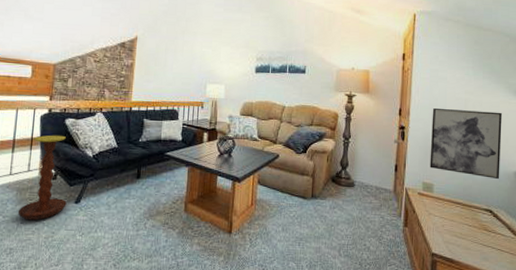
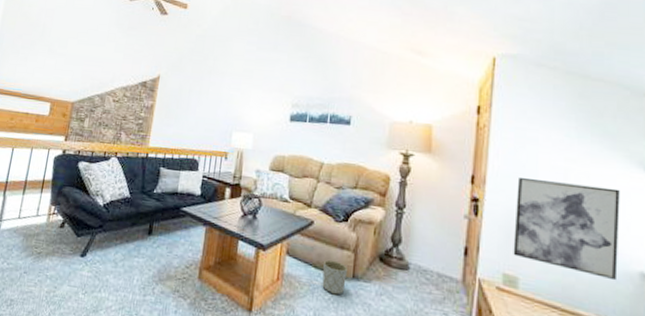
side table: present [17,135,67,221] -> none [22,178,78,272]
planter: none [288,184,307,212] -> present [322,259,347,295]

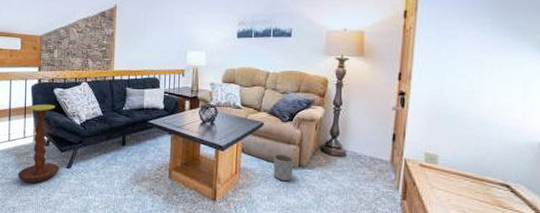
side table: none [22,178,78,272] -> present [17,104,59,183]
wall art: present [513,178,620,281] -> none [434,72,527,151]

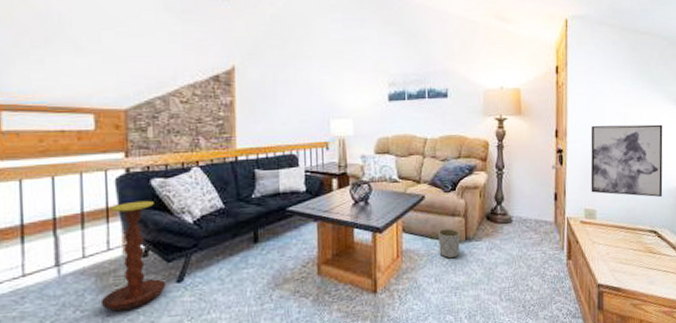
wall art: none [434,72,527,151] -> present [590,124,663,198]

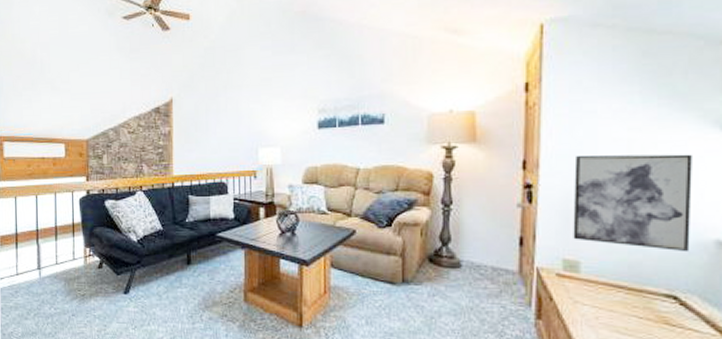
side table: present [100,200,166,312] -> none [68,219,116,313]
planter: present [438,228,460,259] -> none [371,267,396,301]

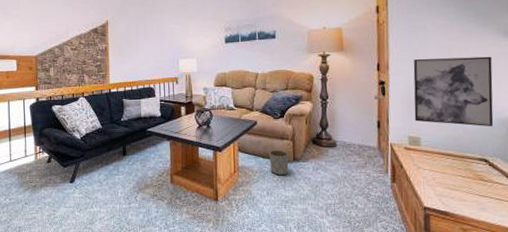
planter: none [371,267,396,301] -> present [269,149,289,176]

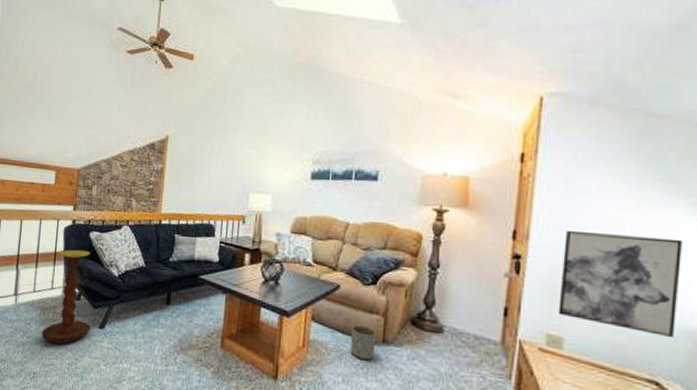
side table: none [21,121,63,201] -> present [41,249,91,345]

